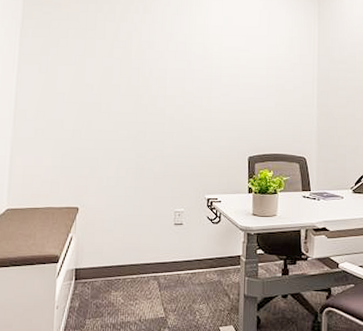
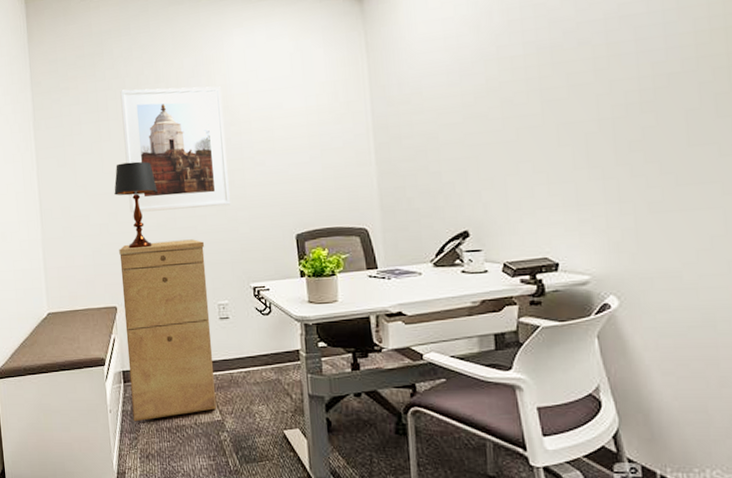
filing cabinet: none [79,151,169,318] -> present [119,239,217,422]
table lamp: none [91,78,133,156] -> present [114,161,158,249]
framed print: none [104,14,200,127] -> present [120,86,230,213]

